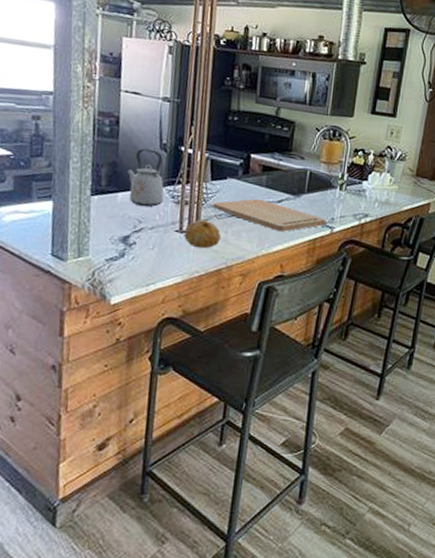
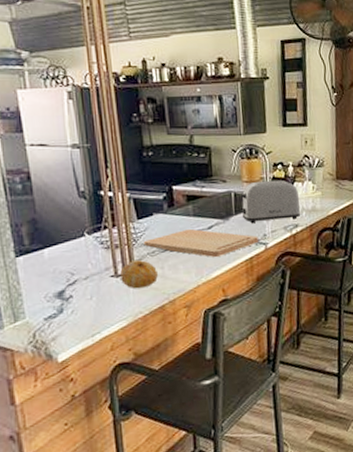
kettle: present [127,148,164,207] -> none [49,199,93,259]
toaster: none [314,164,375,209] -> present [241,180,300,224]

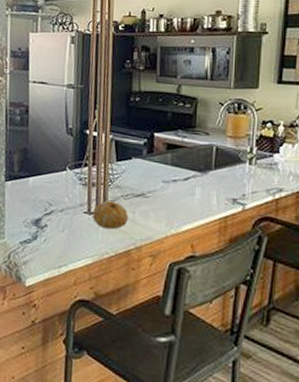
cutting board: present [143,228,259,257] -> none [118,177,236,210]
toaster: present [241,180,300,224] -> none [222,137,288,183]

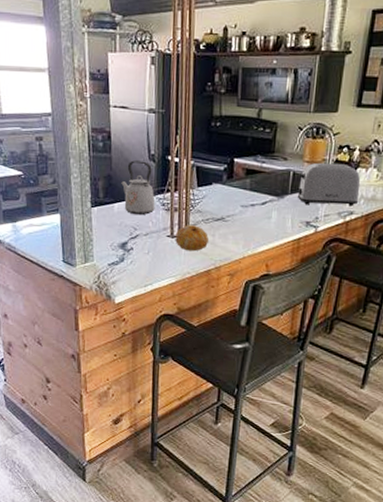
kettle: none [37,134,72,190] -> present [121,160,155,216]
toaster: none [222,137,288,183] -> present [298,162,361,206]

